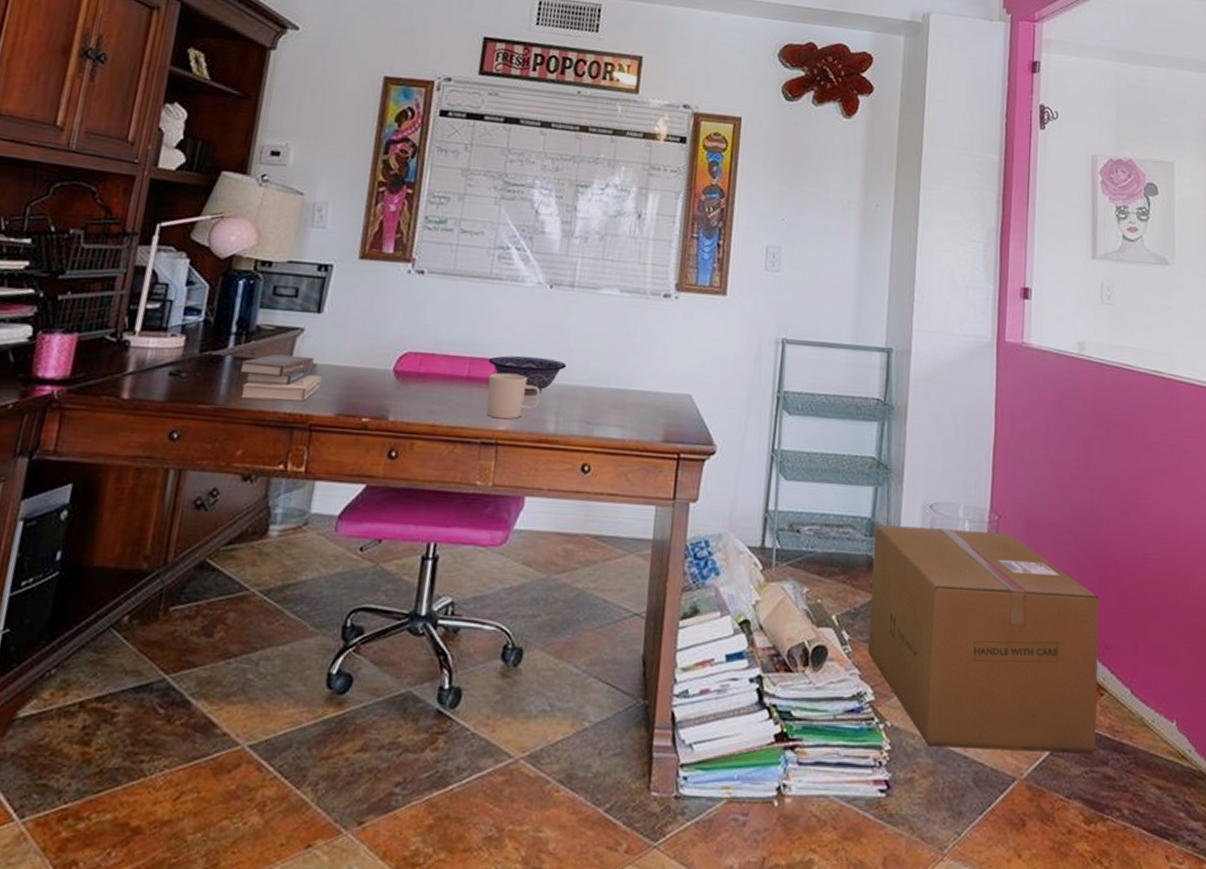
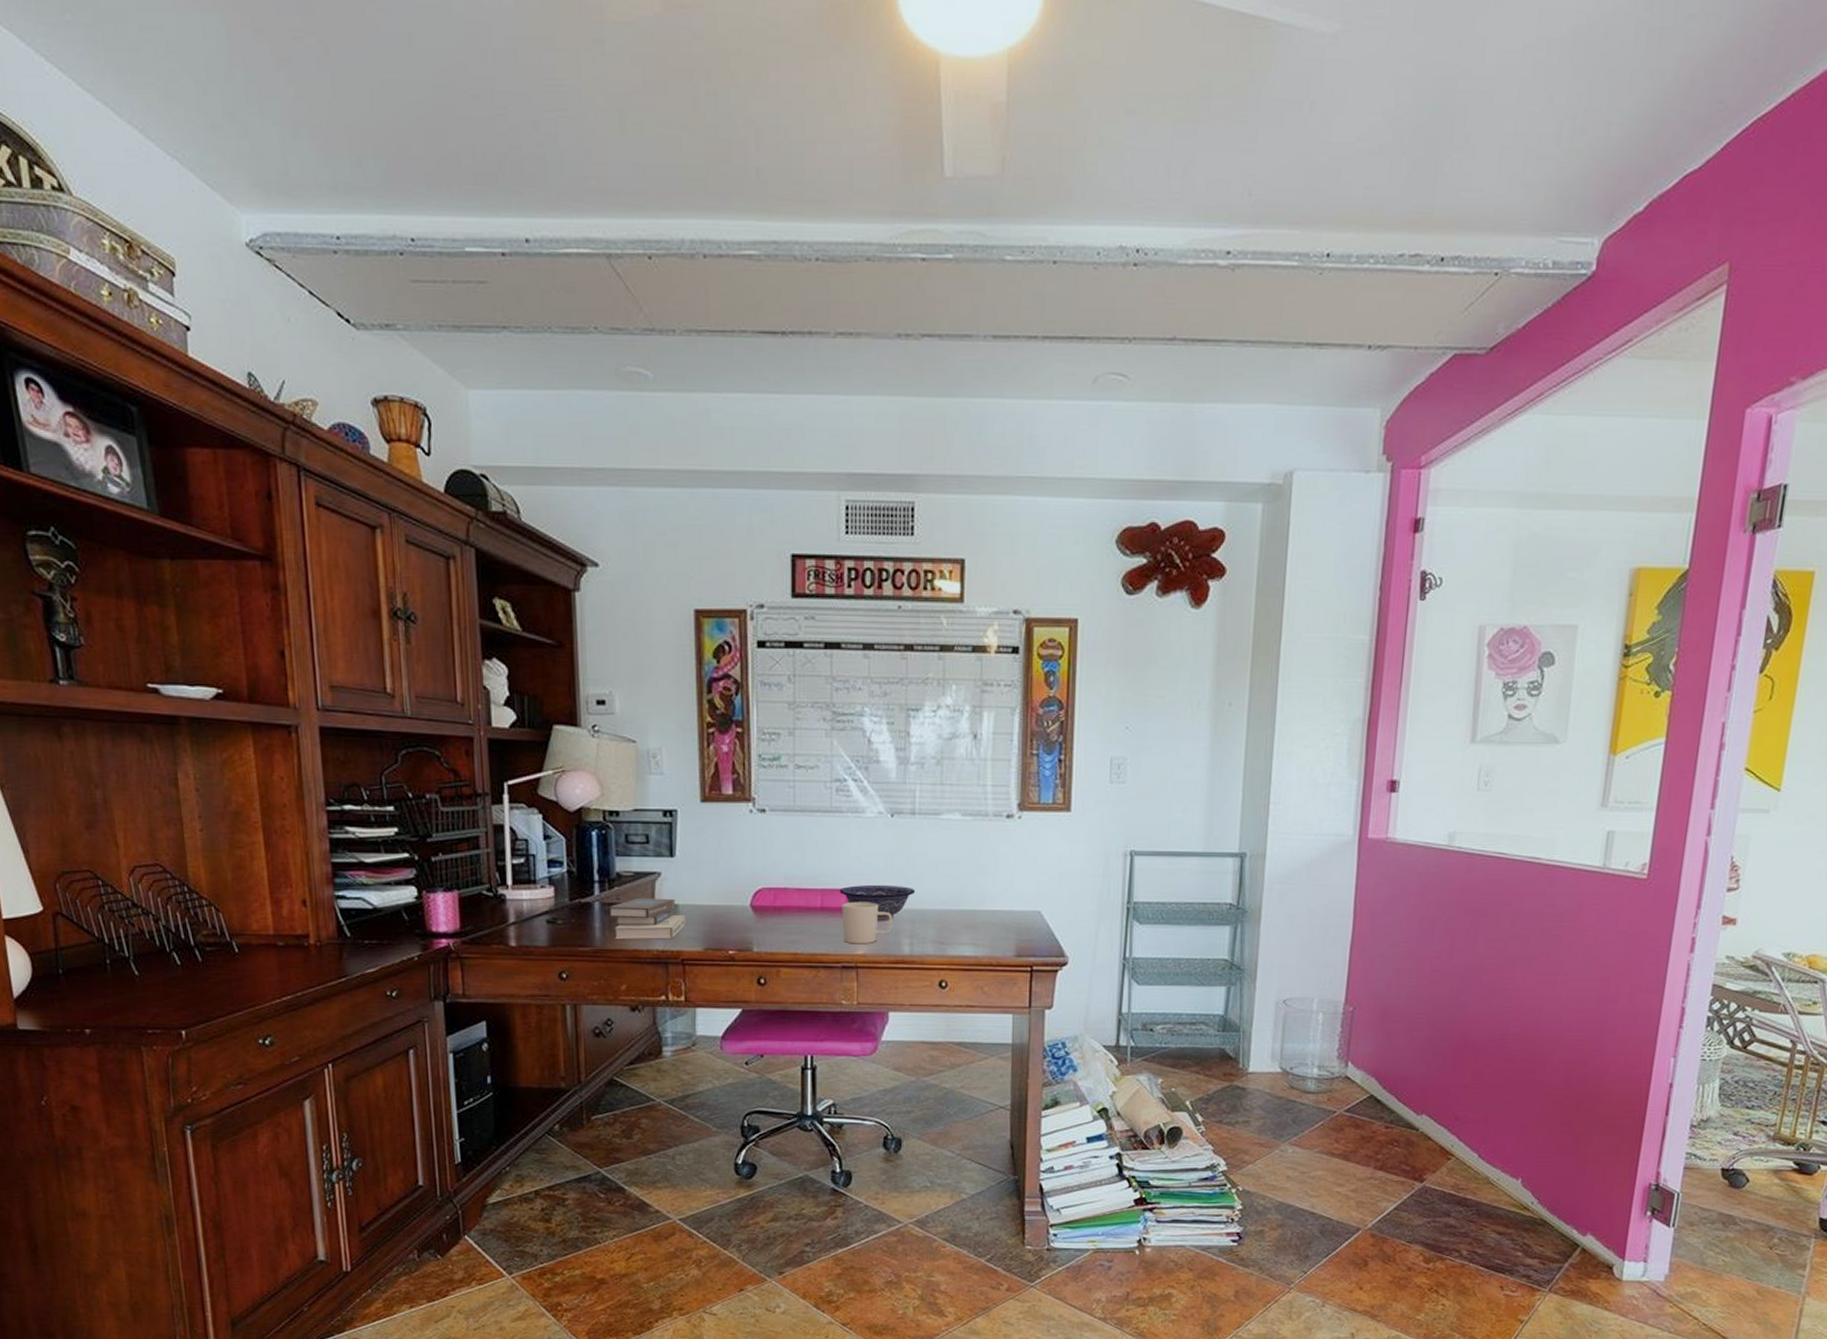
box: present [867,524,1099,754] -> none [1220,1020,1453,1208]

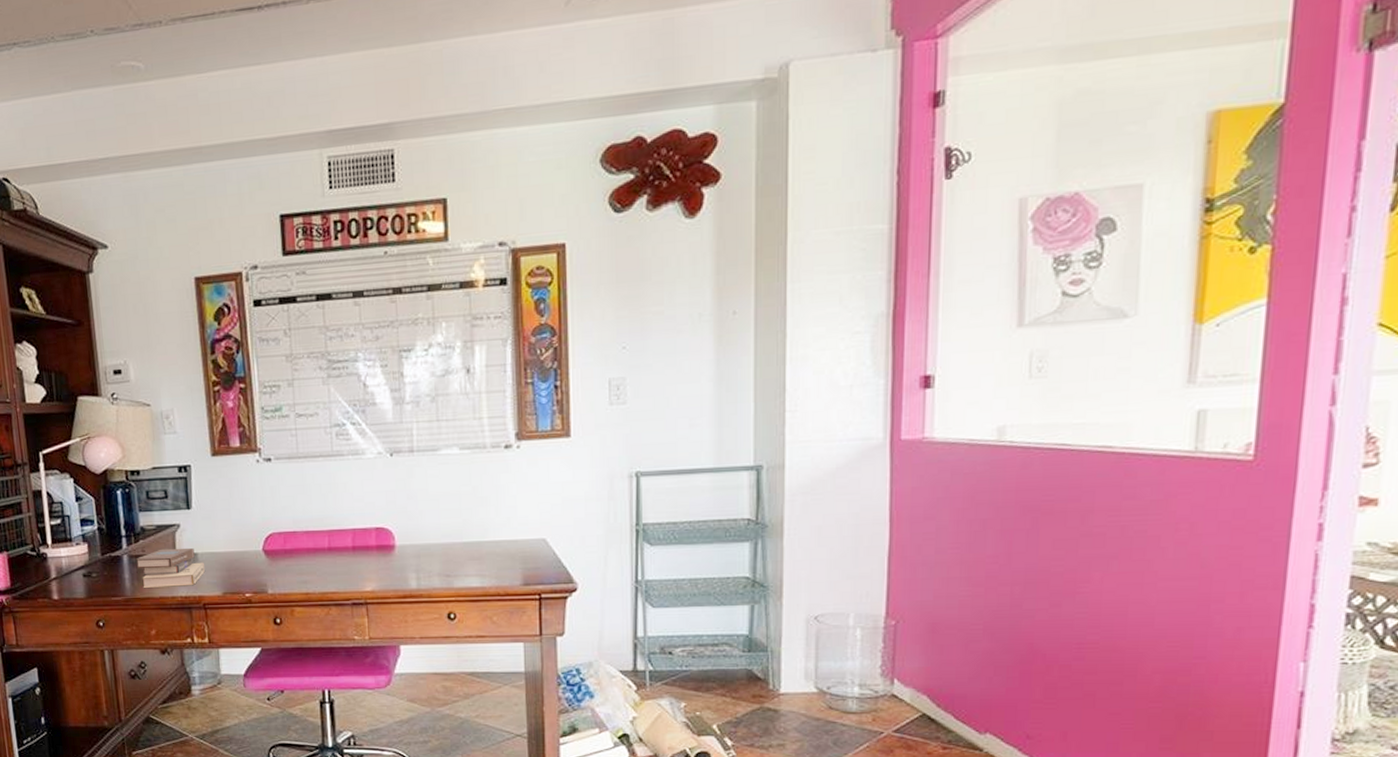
decorative bowl: present [839,884,916,921] -> none [345,522,419,558]
mug: present [842,901,892,945] -> none [348,540,398,582]

